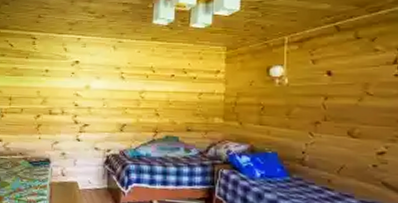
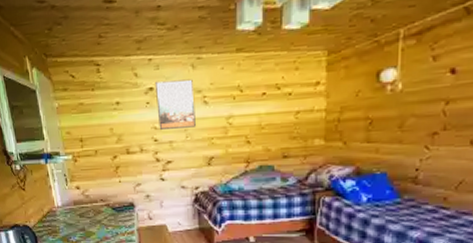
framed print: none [80,56,114,98] -> present [154,79,196,131]

